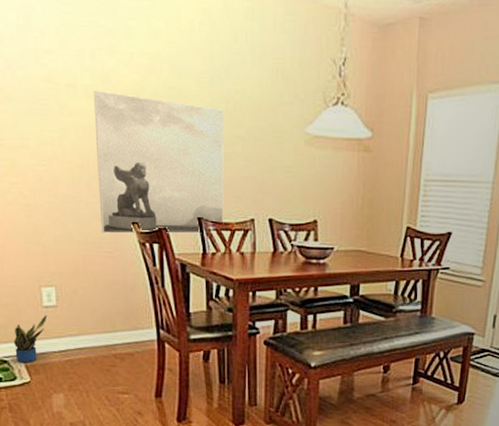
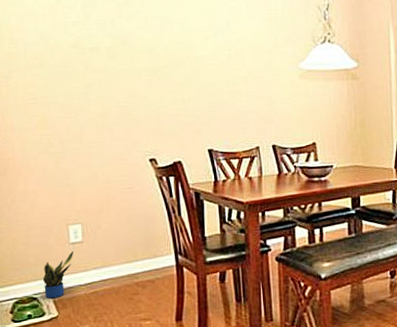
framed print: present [93,90,224,234] -> none [114,50,232,172]

